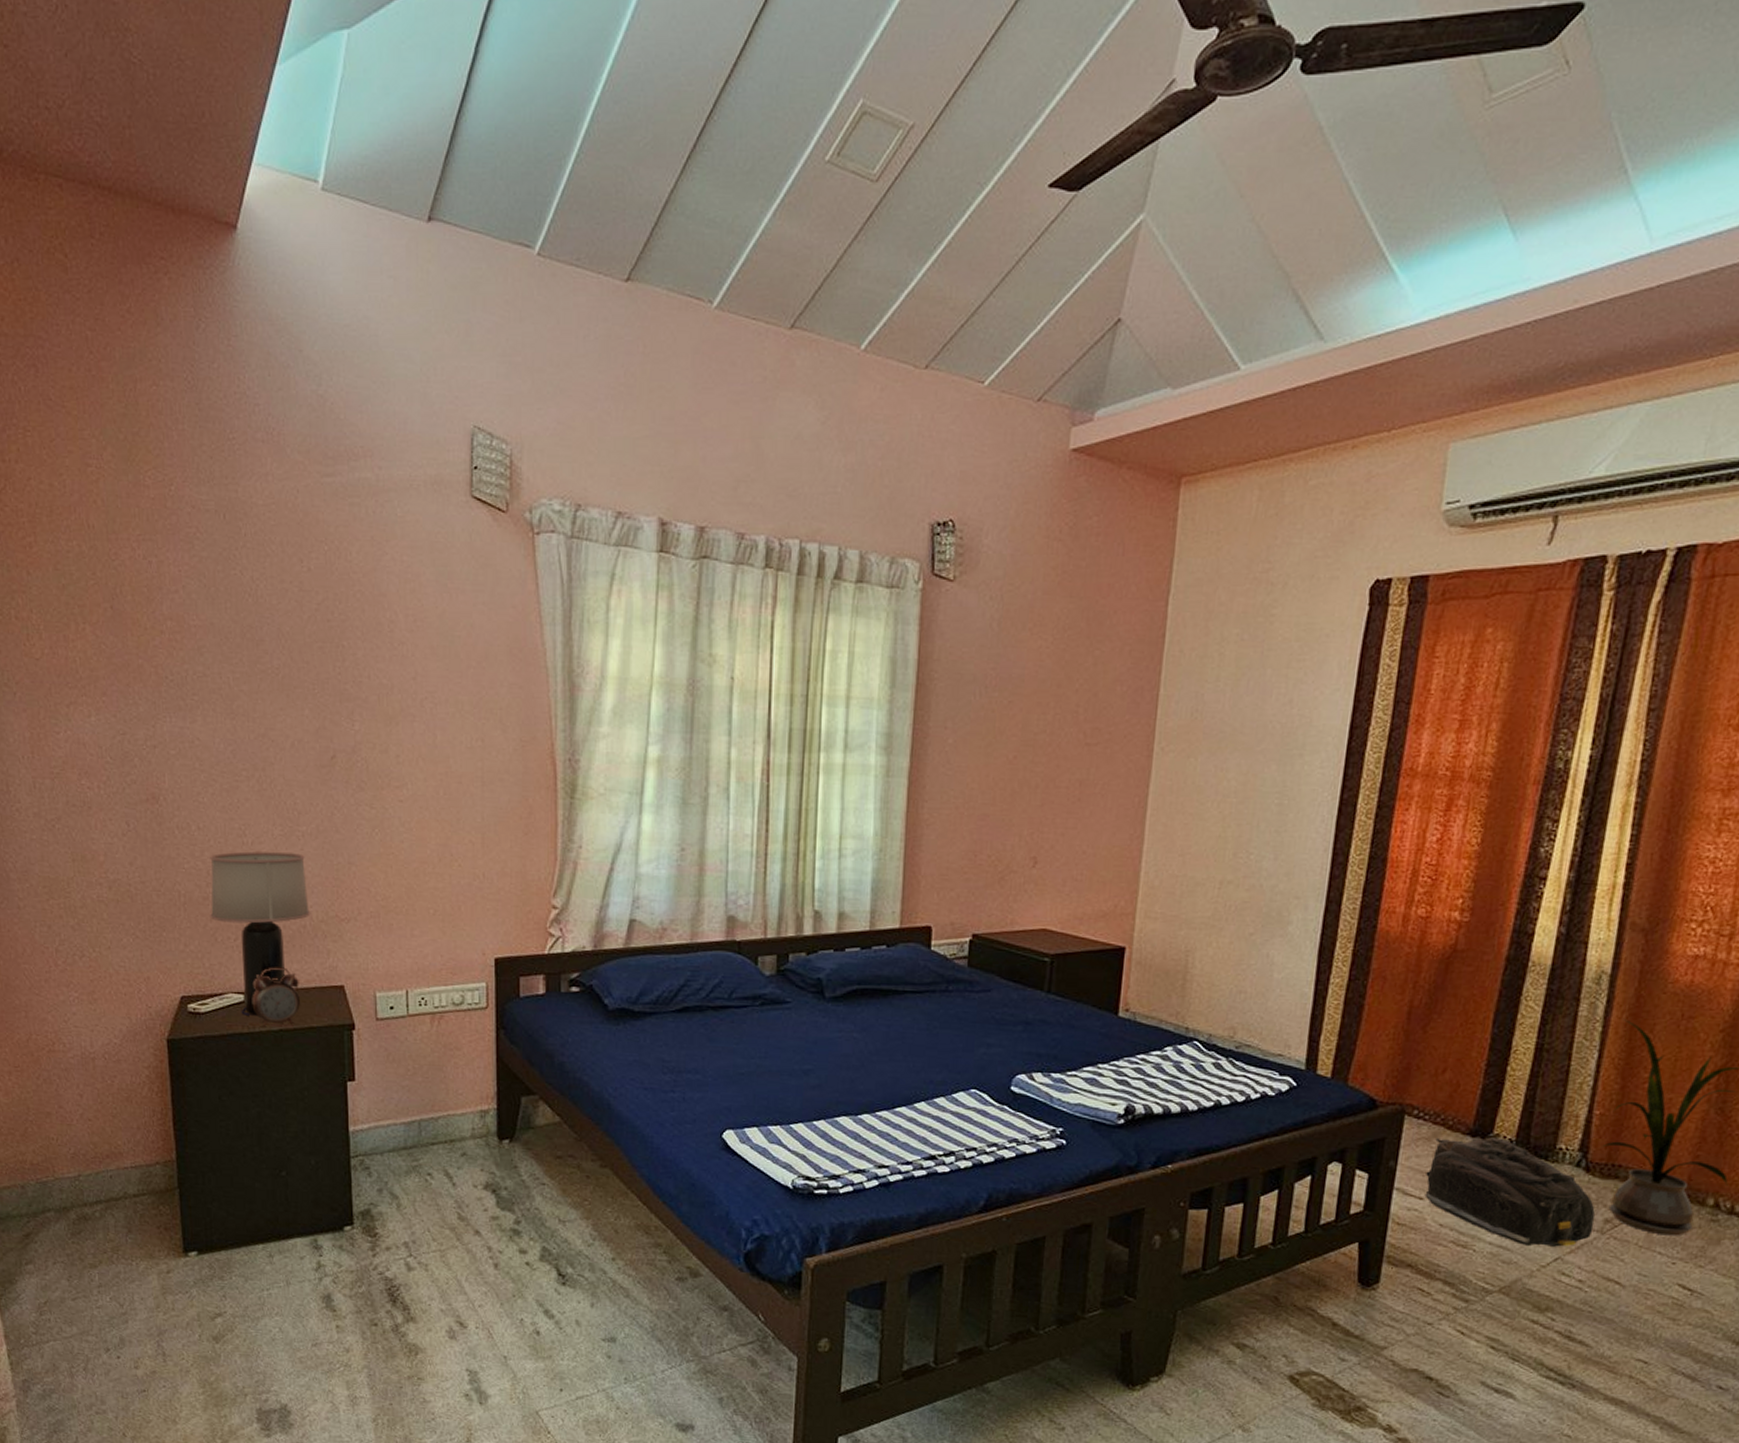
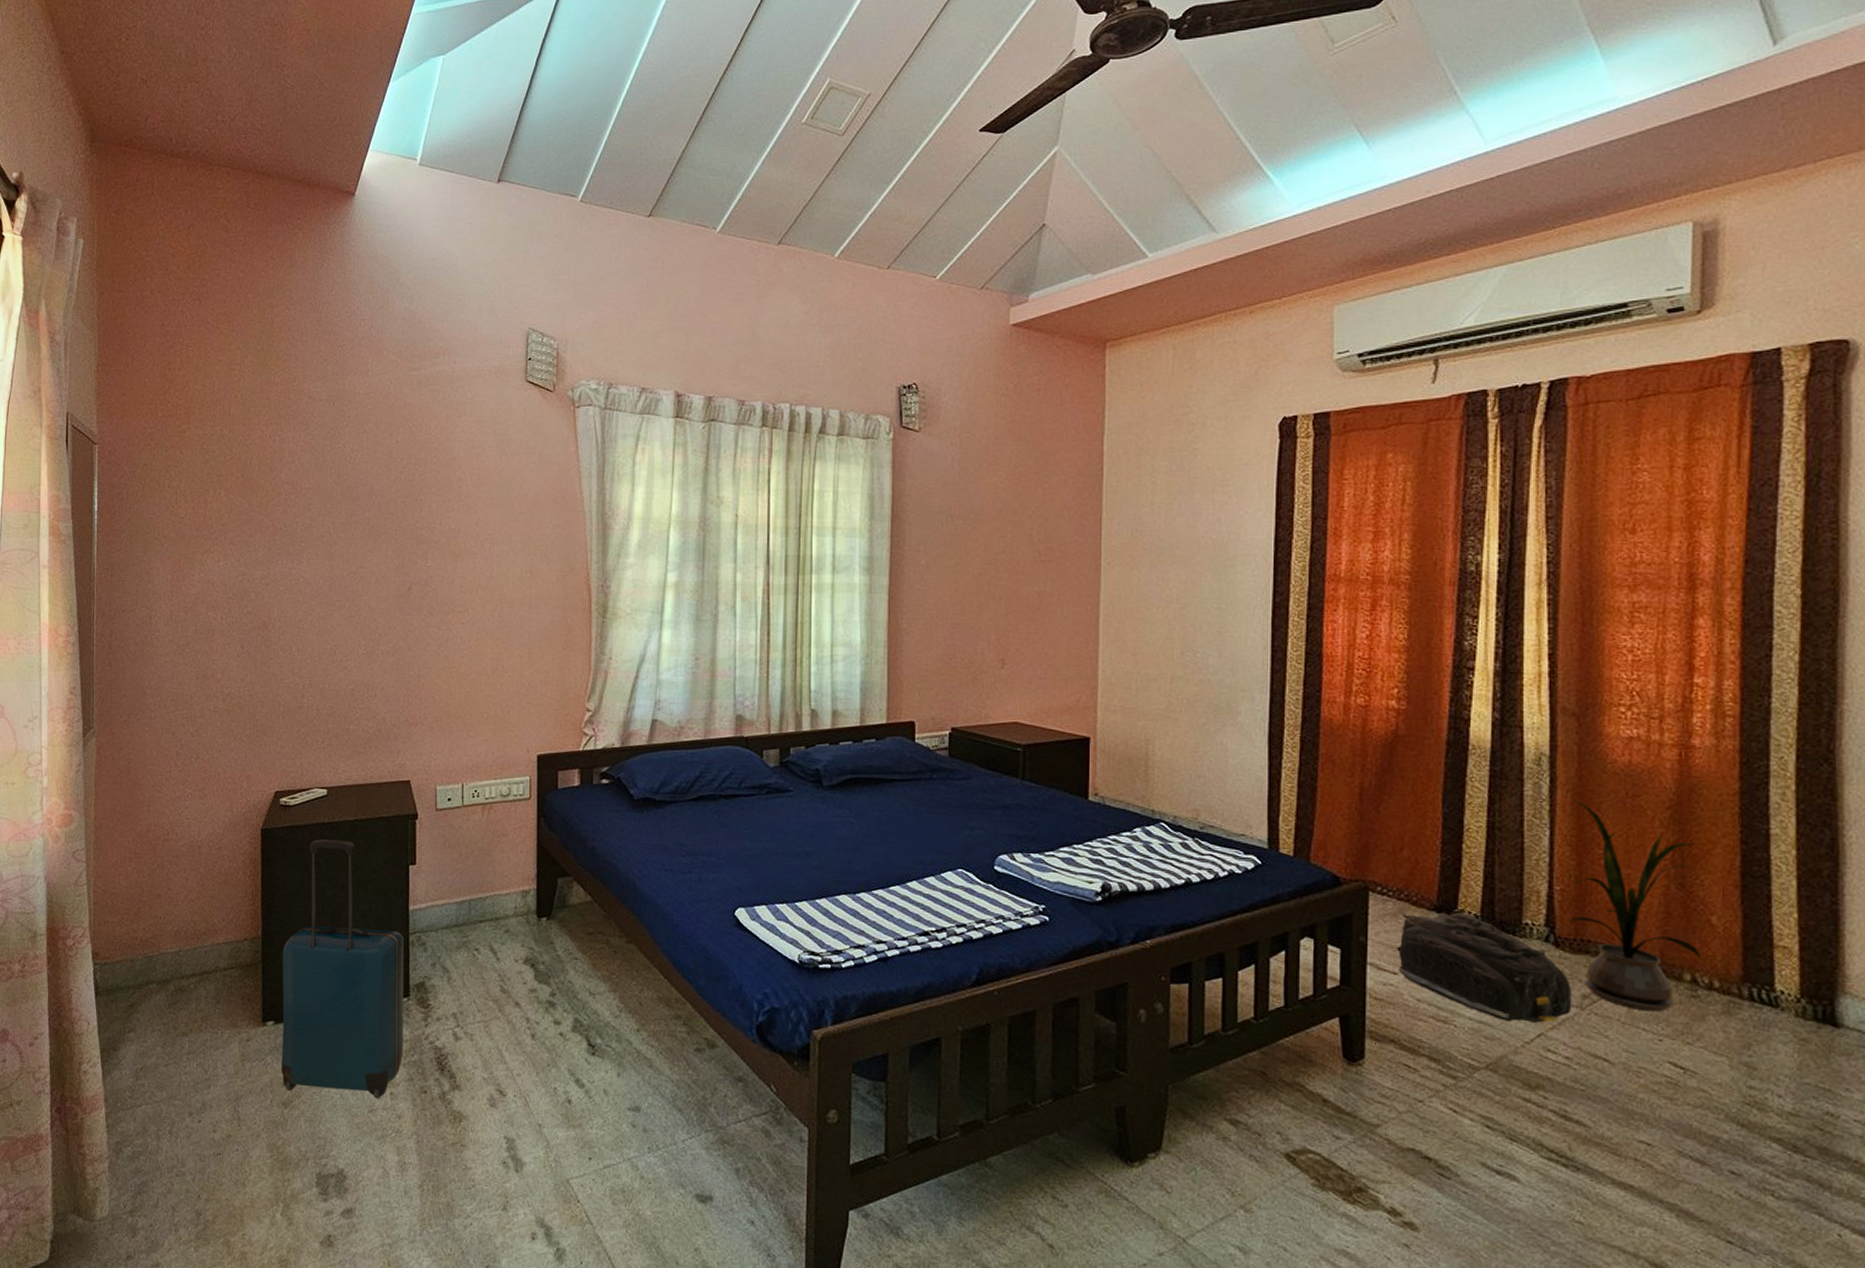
suitcase: none [202,1052,349,1332] -> present [281,839,404,1099]
table lamp: present [210,851,311,1016] -> none [303,668,386,808]
alarm clock: present [252,967,300,1026] -> none [333,765,373,817]

